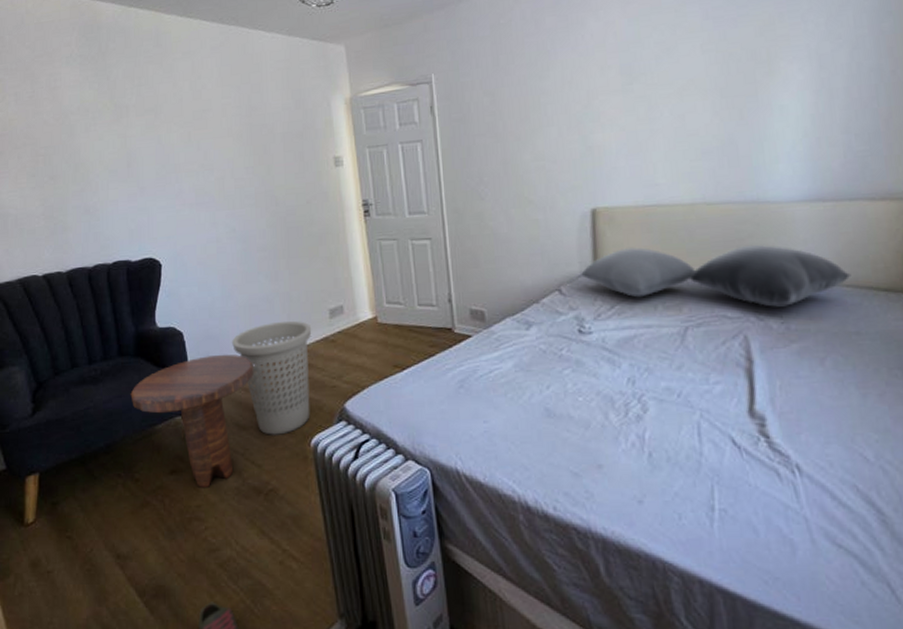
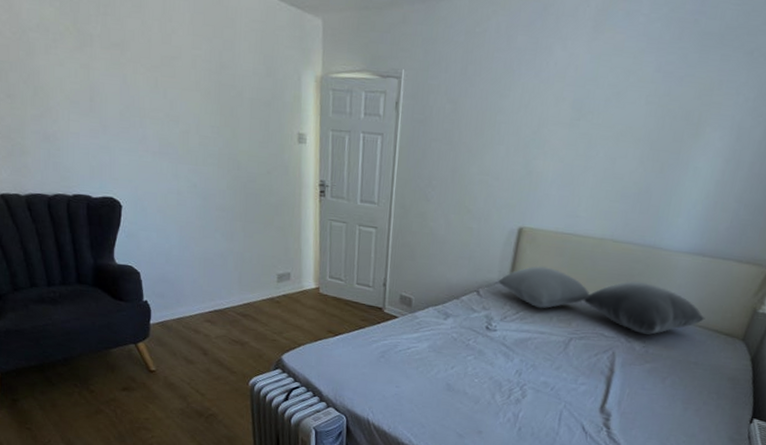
side table: present [130,354,254,487] -> none [88,296,204,405]
laundry basket: present [232,320,312,435] -> none [186,277,260,373]

